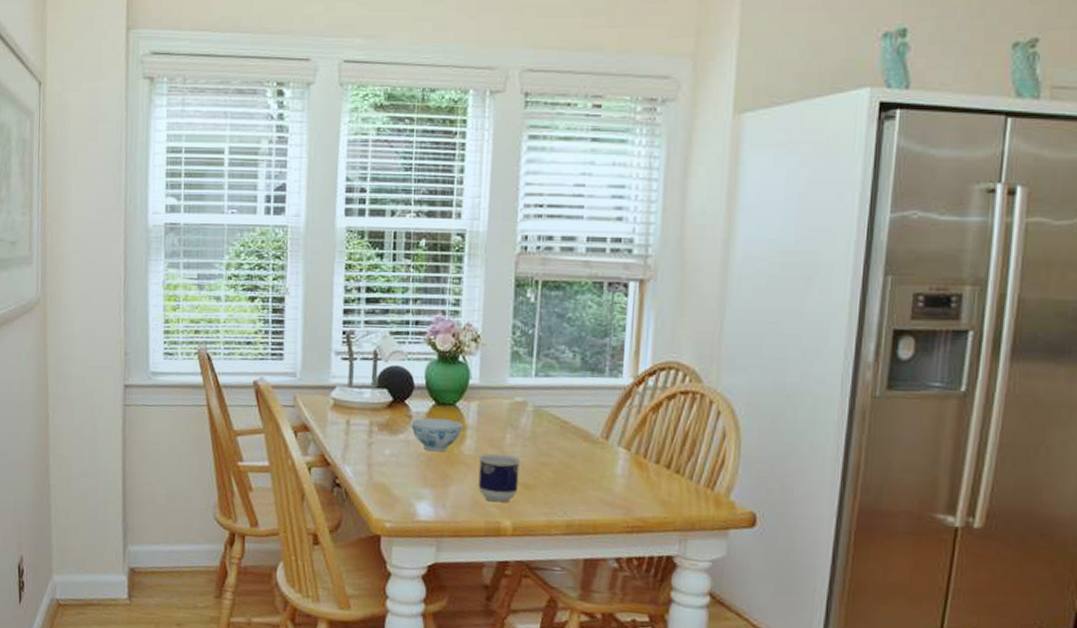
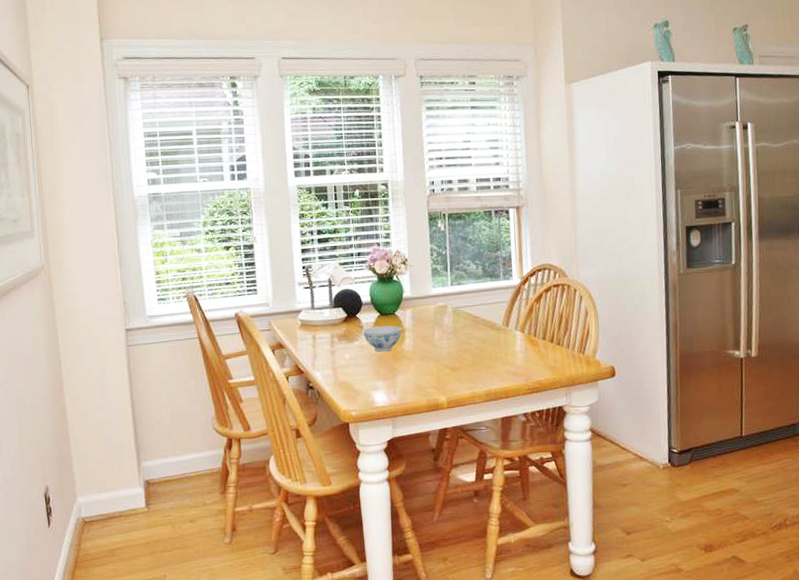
cup: present [478,453,521,503] -> none [417,347,448,384]

